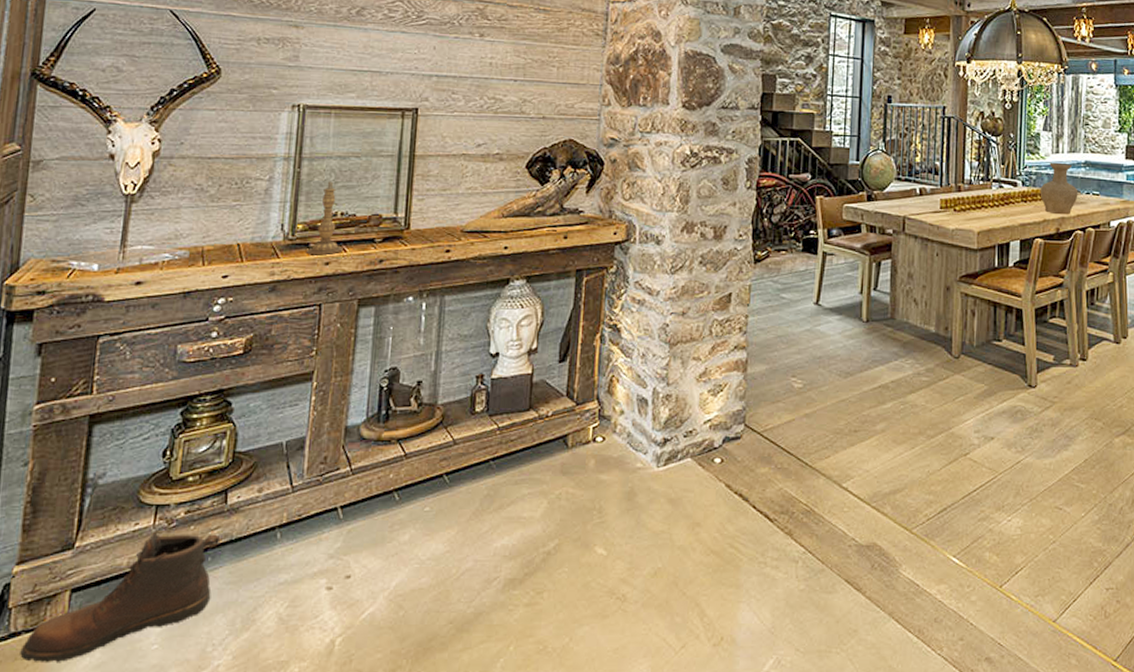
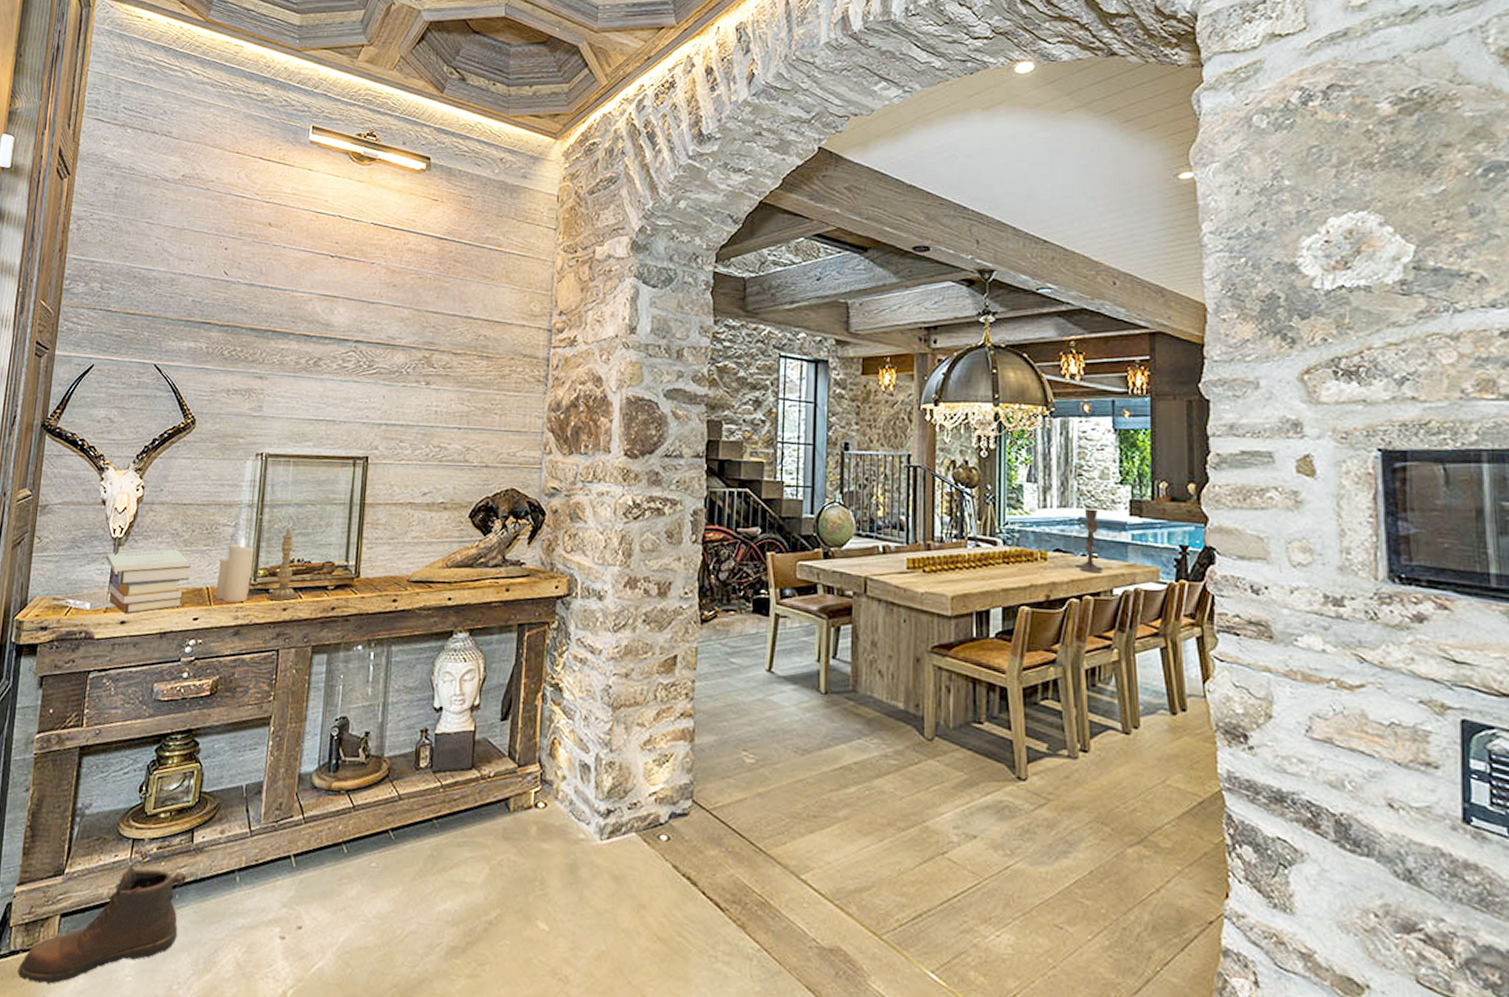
books: none [116,205,219,274] -> present [106,549,191,614]
candle: none [248,191,292,259] -> present [216,537,254,604]
vase: present [1040,162,1078,215] -> none [1025,518,1072,580]
candlestick: none [1080,153,1104,209] -> present [1075,509,1104,574]

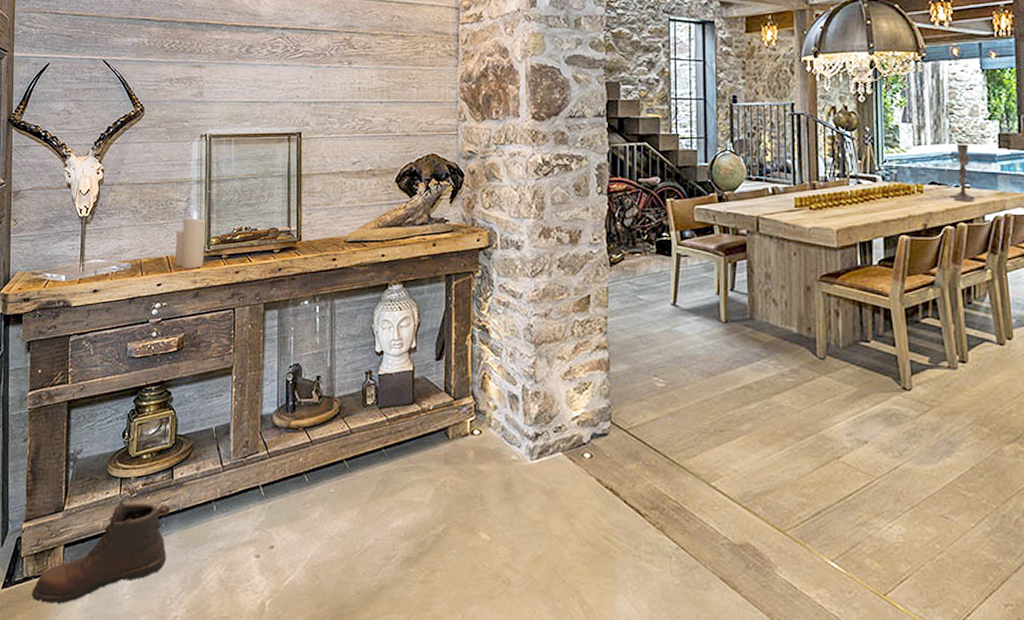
books: present [106,549,191,614] -> none [75,224,151,284]
candlestick: present [265,528,299,601] -> none [219,200,249,265]

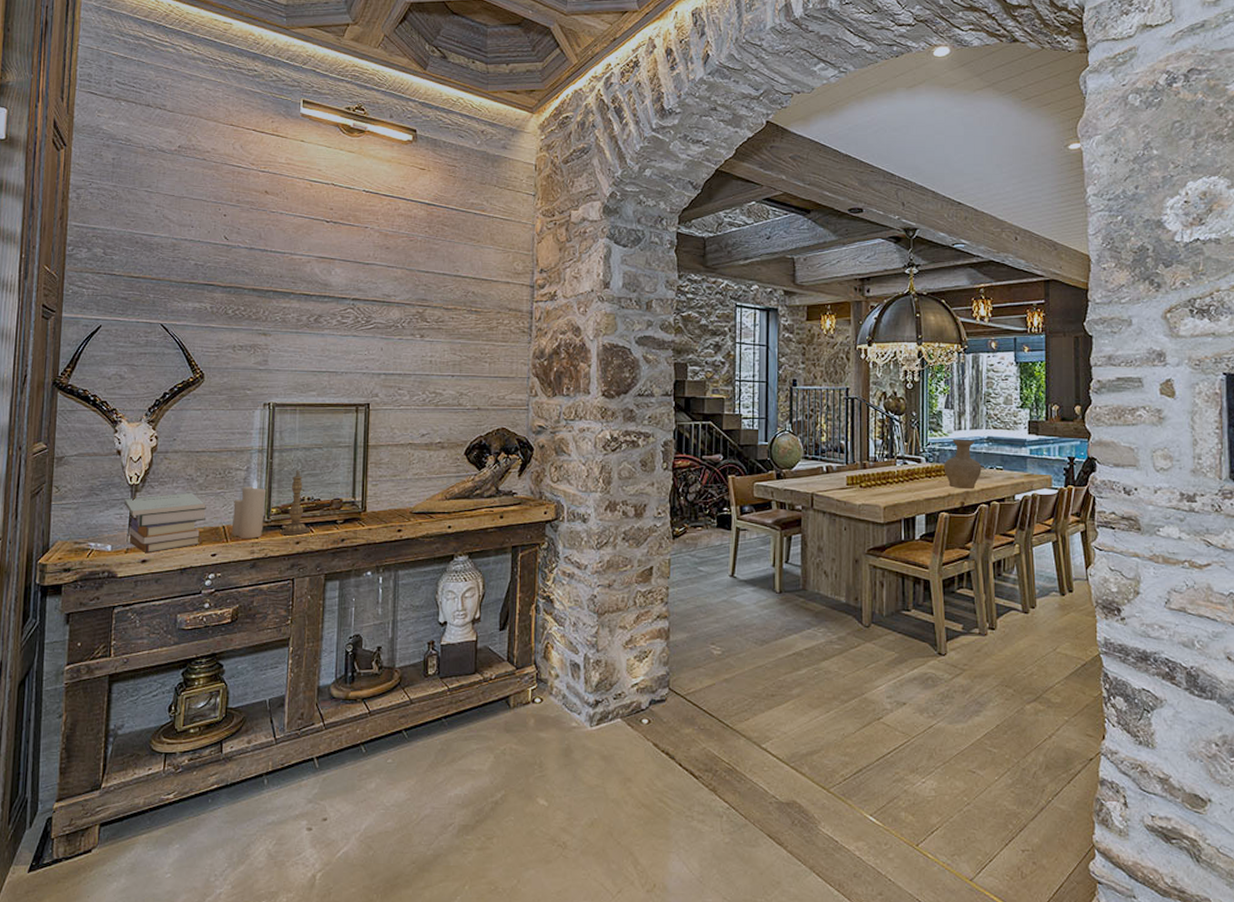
boot: present [32,500,171,604] -> none [62,776,218,887]
books: none [75,224,151,284] -> present [124,493,207,554]
candlestick: none [219,200,249,265] -> present [279,470,311,536]
vase: none [902,155,946,210] -> present [943,438,982,490]
candlestick: present [949,144,976,202] -> none [984,429,1008,483]

